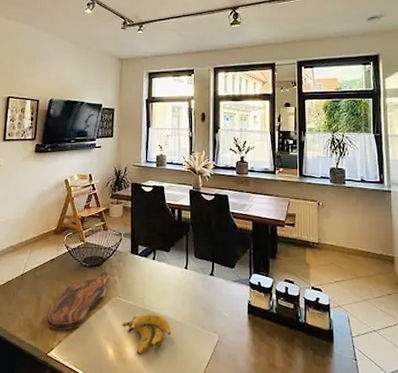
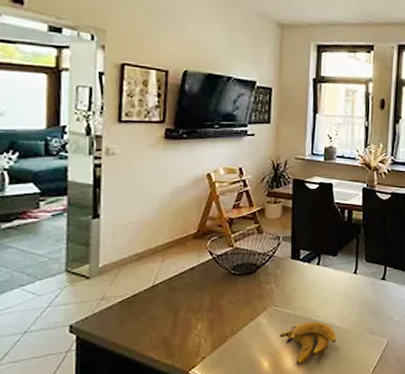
cutting board: present [47,272,110,330] -> none [187,280,265,345]

